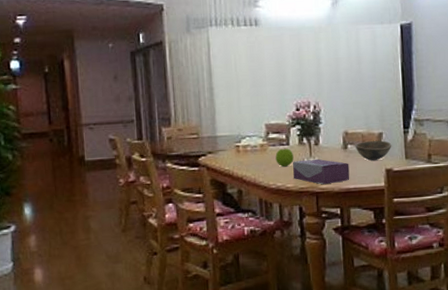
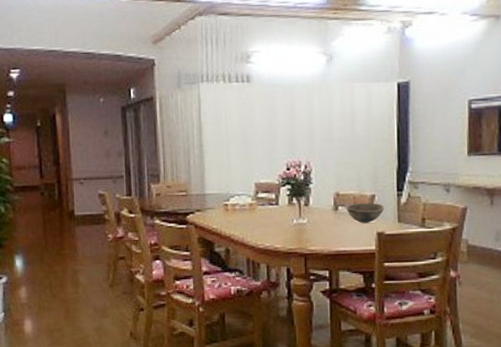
apple: present [275,148,294,167] -> none [264,208,283,227]
tissue box: present [293,159,350,185] -> none [282,219,340,246]

